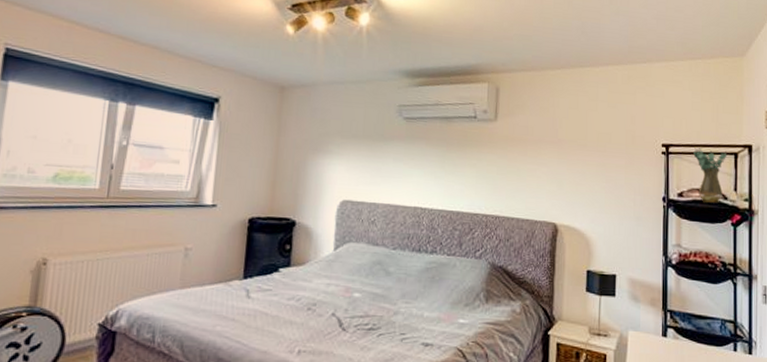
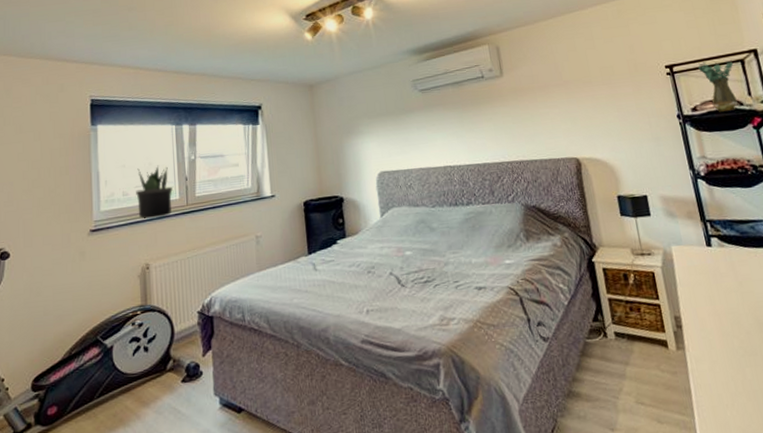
planter: none [43,143,93,207] -> present [136,165,173,219]

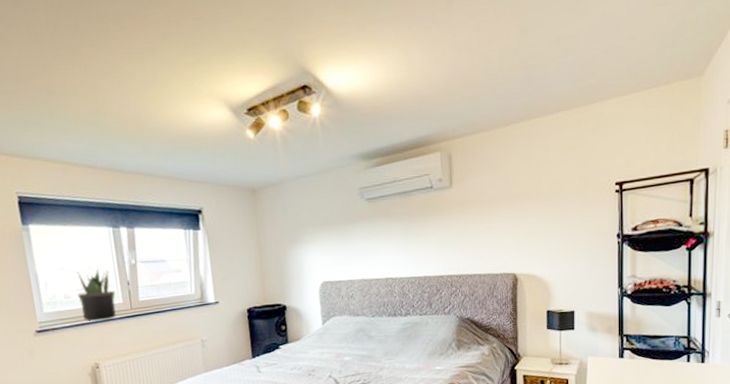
vase: present [698,59,738,113] -> none [647,178,683,233]

